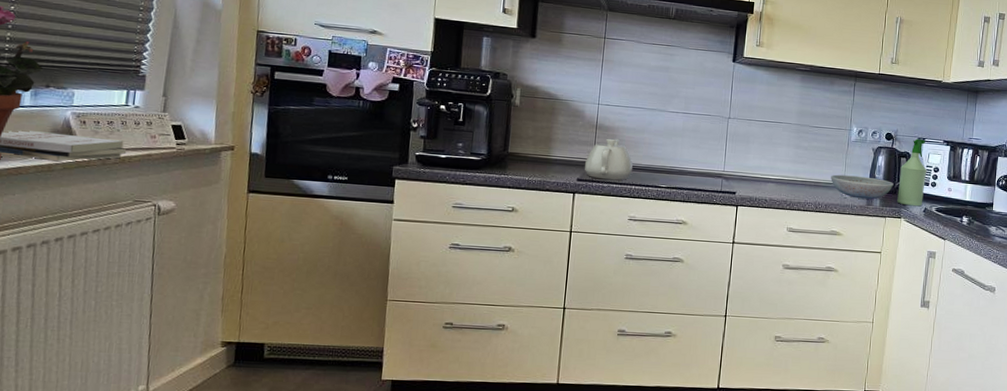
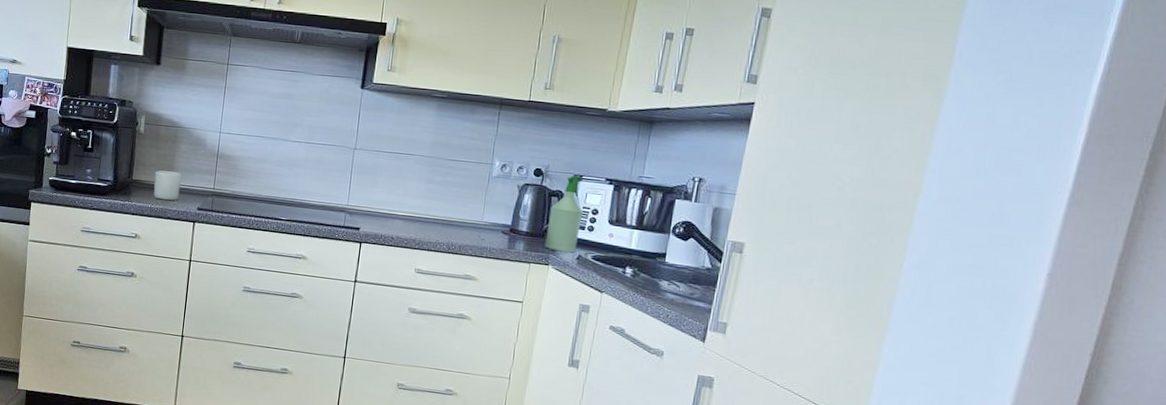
mug: none [530,142,561,173] -> present [153,170,182,201]
teapot: present [584,138,634,181] -> none [204,167,254,211]
dish: present [831,174,894,200] -> none [467,213,542,243]

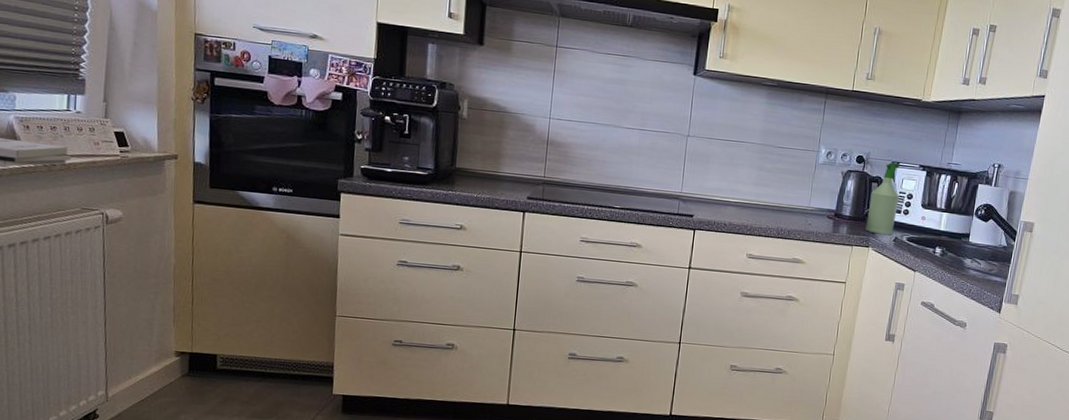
mug: present [153,170,182,201] -> none [479,158,510,190]

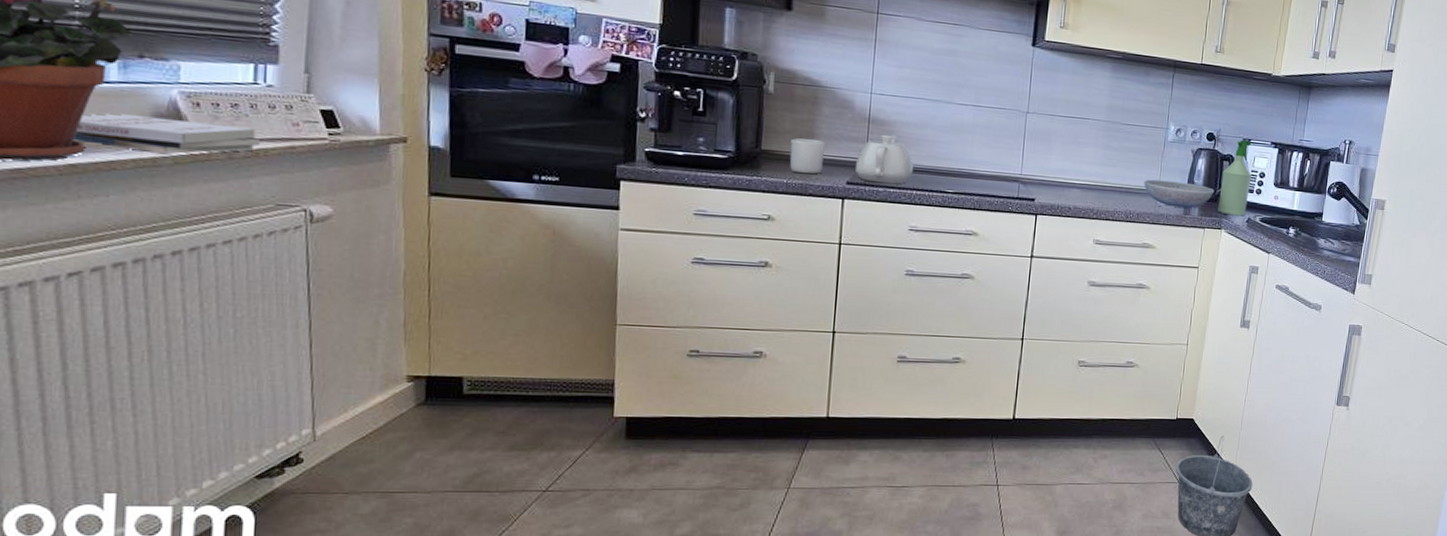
mug: none [479,158,510,190] -> present [789,138,826,175]
teapot: none [534,155,586,200] -> present [854,134,914,184]
dish: none [795,199,863,227] -> present [1144,179,1215,208]

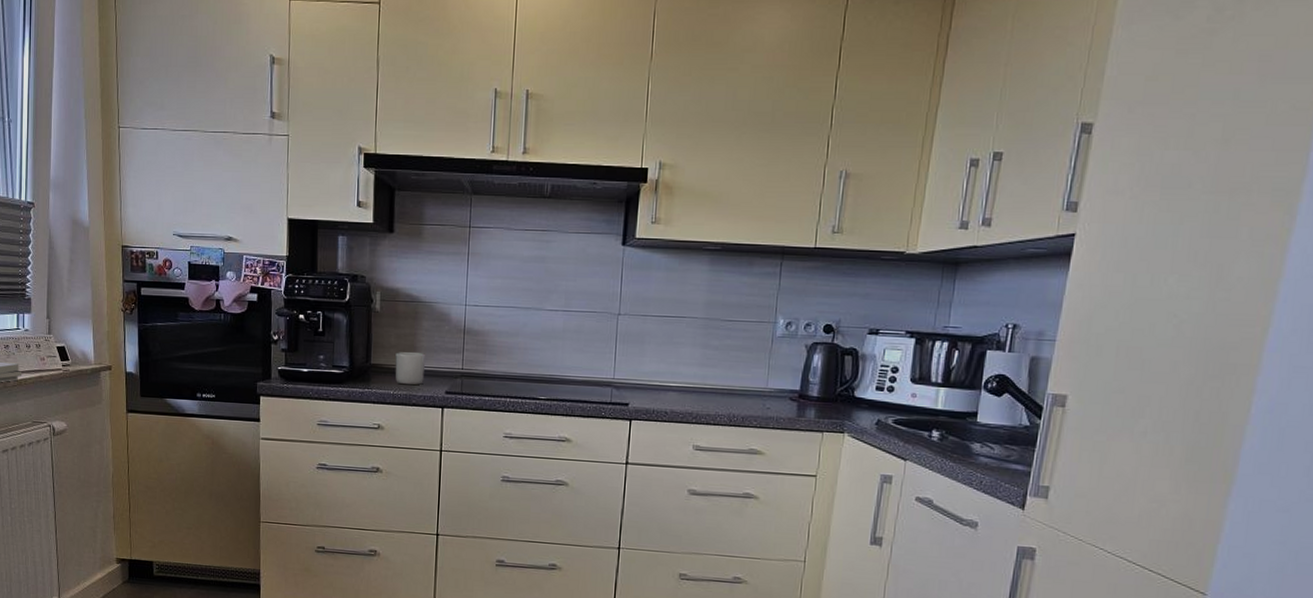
teapot: present [854,134,914,184] -> none [452,343,507,393]
dish: present [1144,179,1215,208] -> none [749,379,835,410]
spray bottle: present [1218,140,1252,216] -> none [839,330,882,418]

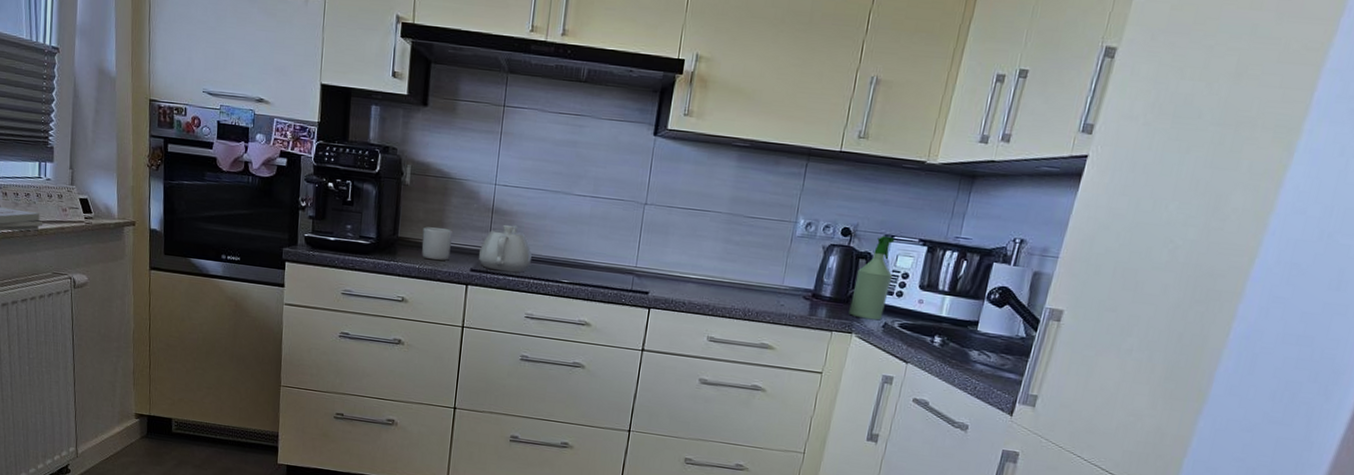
teapot: none [452,343,507,393] -> present [478,224,532,273]
spray bottle: none [839,330,882,418] -> present [849,236,895,321]

